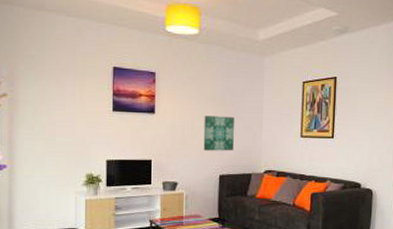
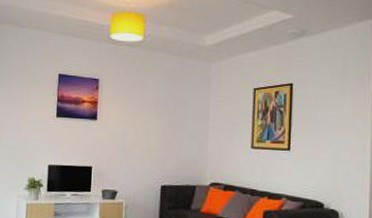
wall art: present [203,116,234,151] -> none [145,123,178,161]

